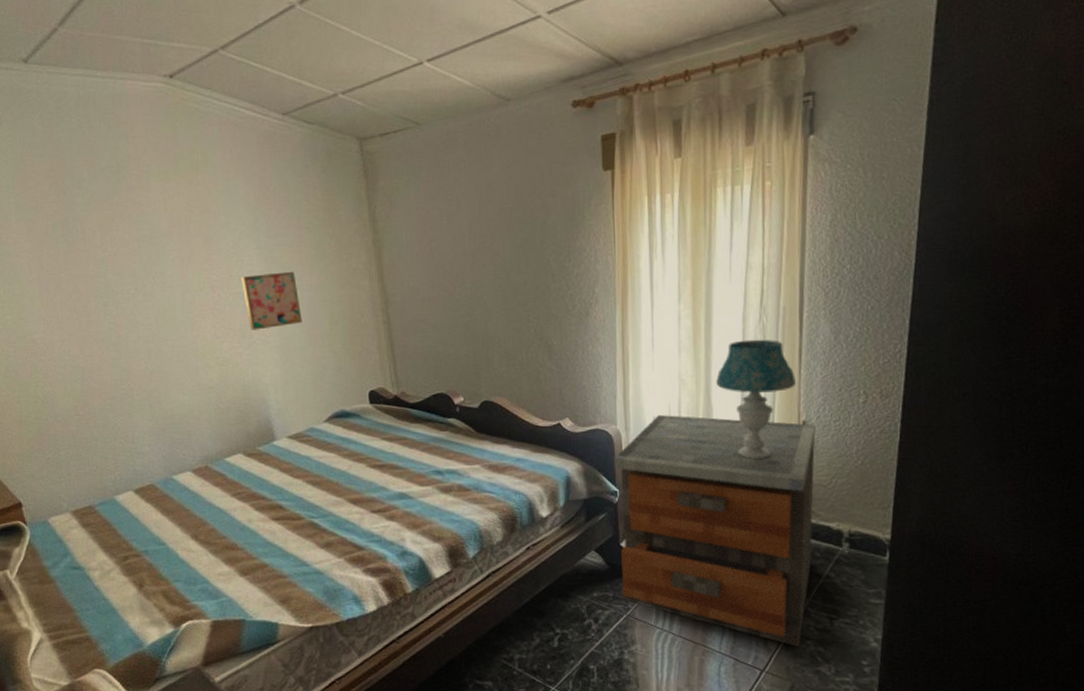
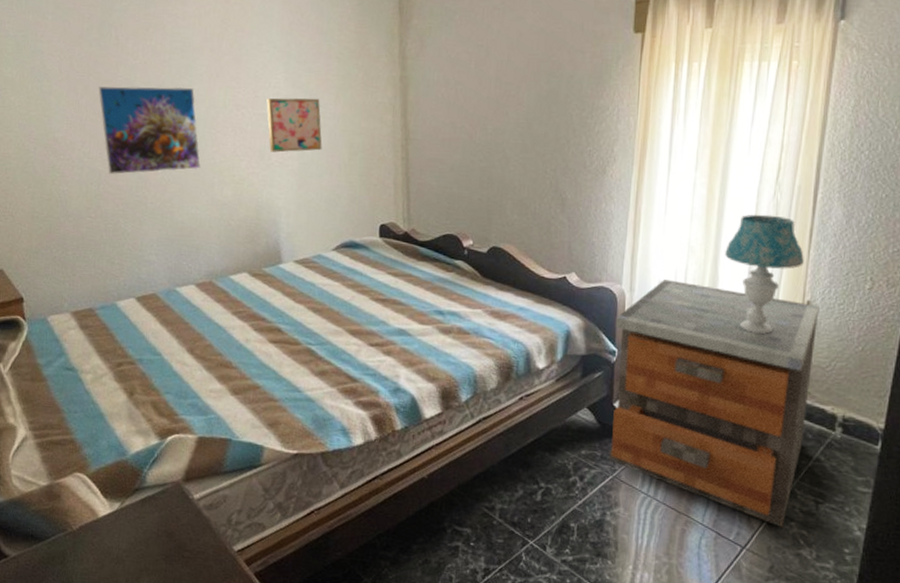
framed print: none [71,274,183,370] -> present [98,86,201,174]

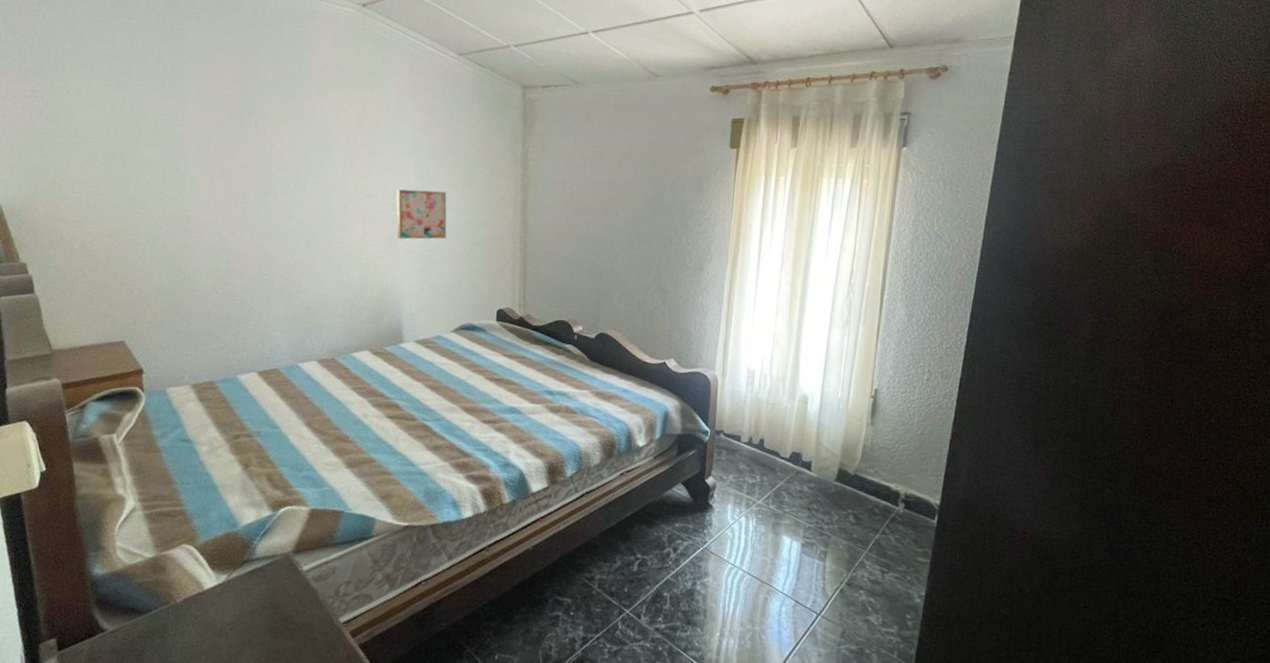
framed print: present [98,86,201,174] -> none [234,170,330,254]
nightstand: present [608,279,820,527] -> none [699,367,885,595]
table lamp: present [725,214,804,334] -> none [805,311,872,418]

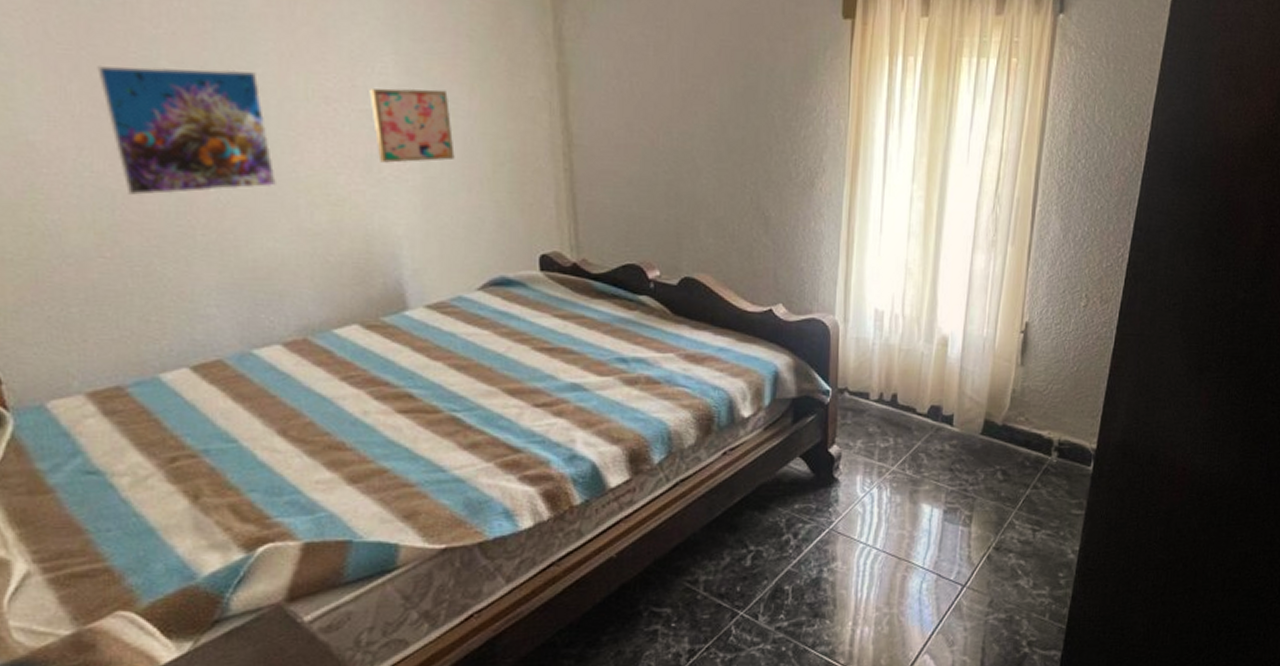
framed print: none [234,170,330,254] -> present [97,66,276,195]

